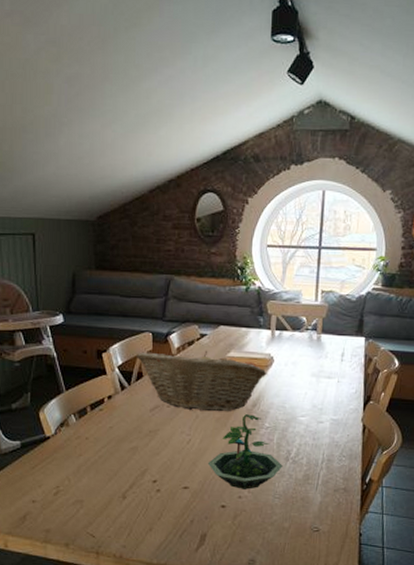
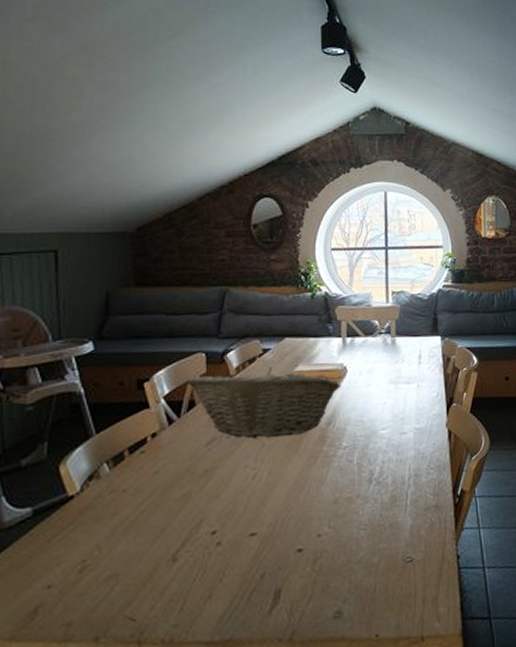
terrarium: present [207,414,282,489] -> none [278,434,366,526]

